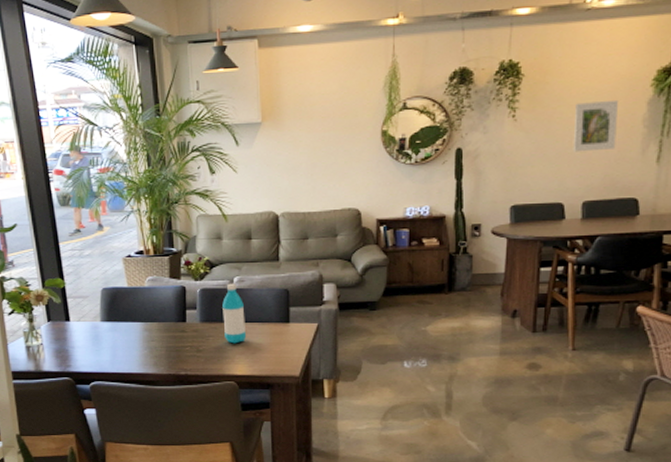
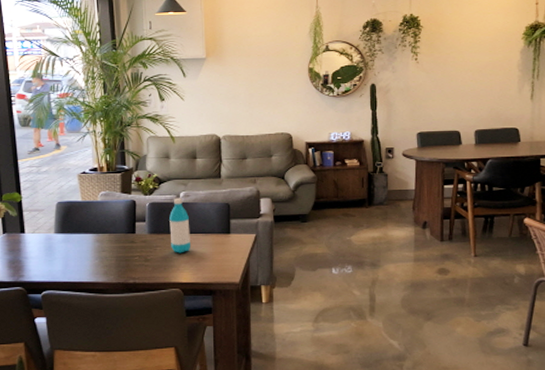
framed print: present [572,99,618,152] -> none [464,48,498,90]

